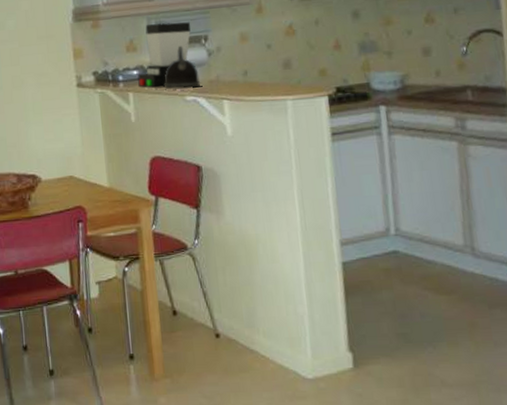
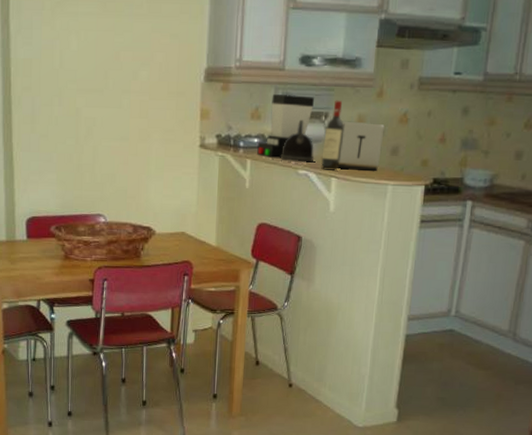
wine bottle: none [207,21,229,93] -> present [321,100,344,171]
toaster: none [223,39,273,91] -> present [337,121,385,172]

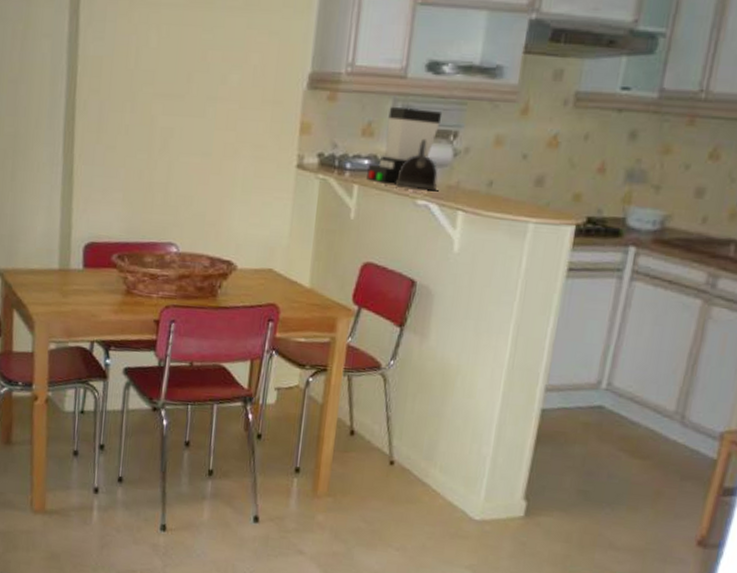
wine bottle: present [321,100,344,171] -> none [445,116,477,202]
toaster: present [337,121,385,172] -> none [465,142,529,206]

